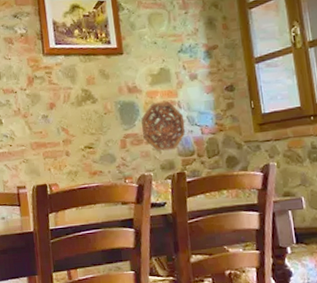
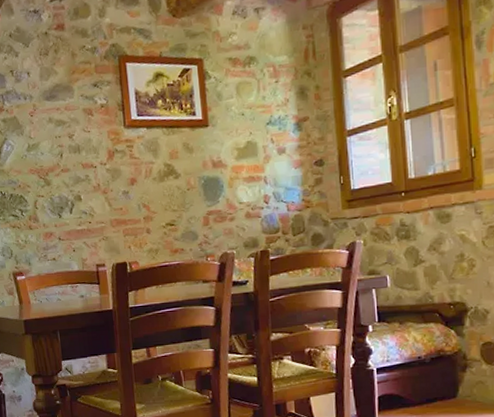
decorative platter: present [141,102,185,151] -> none [225,177,270,229]

